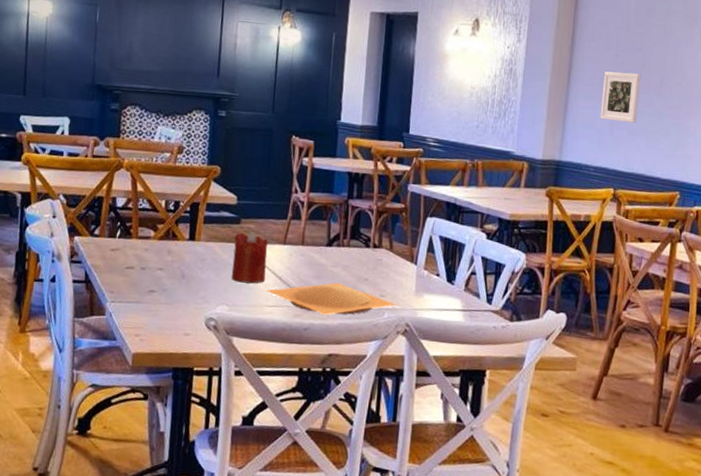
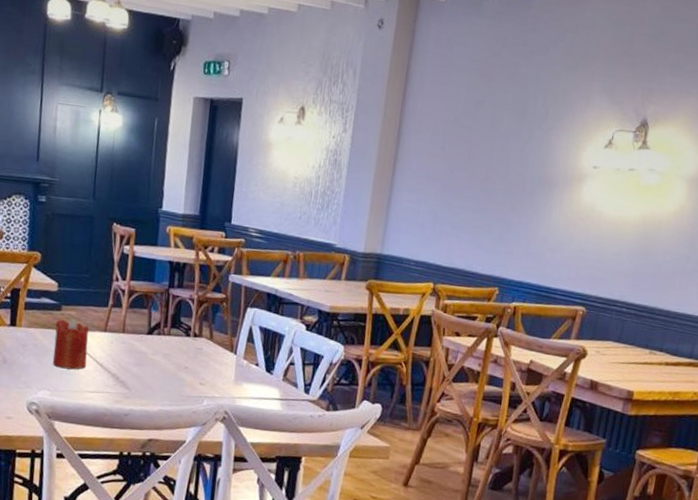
plate: present [266,282,398,315] -> none [87,370,217,402]
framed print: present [600,71,641,123] -> none [423,164,467,218]

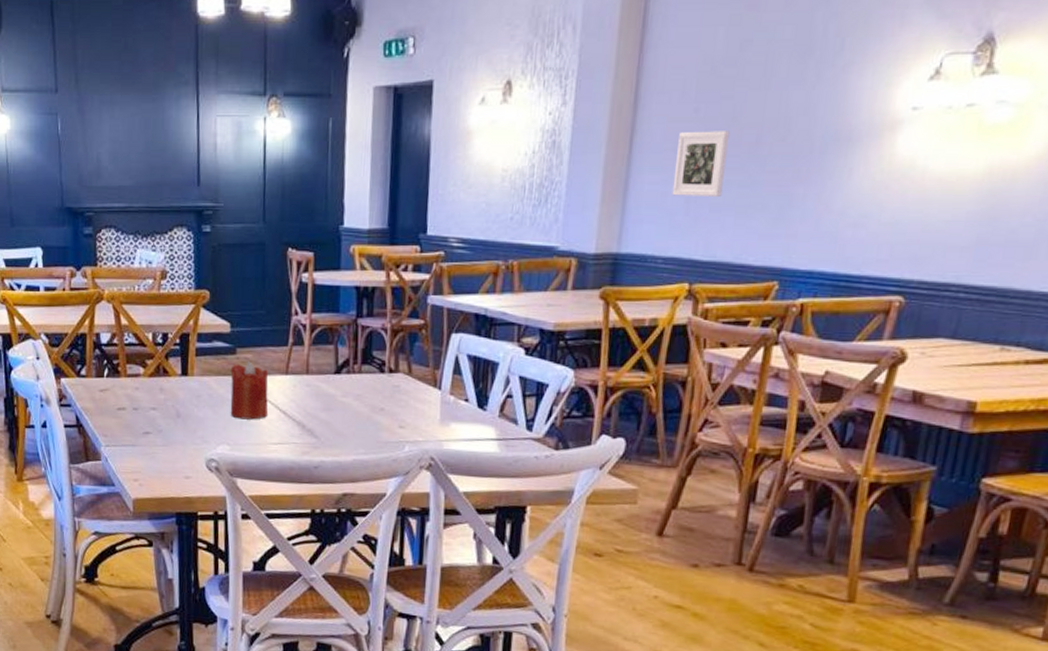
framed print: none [423,164,467,218] -> present [672,131,730,197]

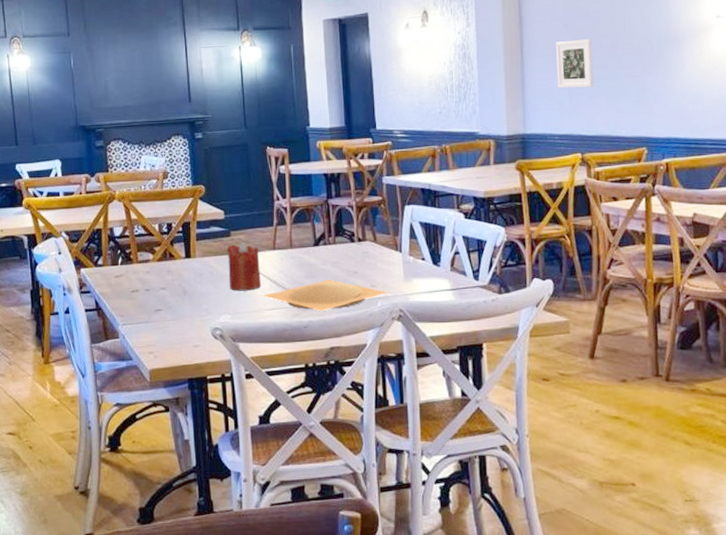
plate: none [269,414,420,451] -> present [263,279,389,311]

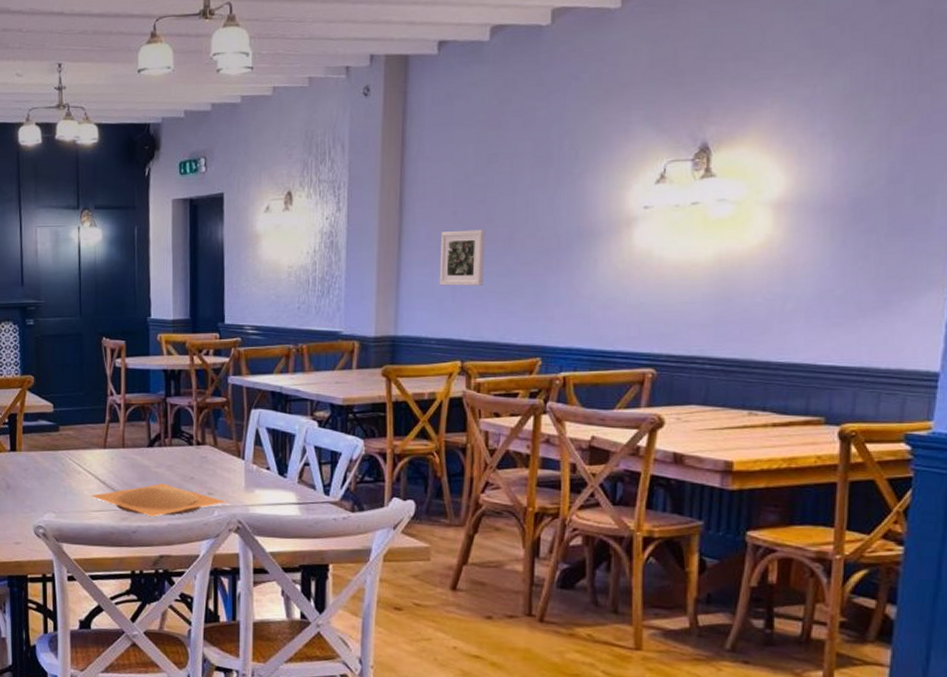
candle: present [227,242,261,291] -> none [54,437,89,490]

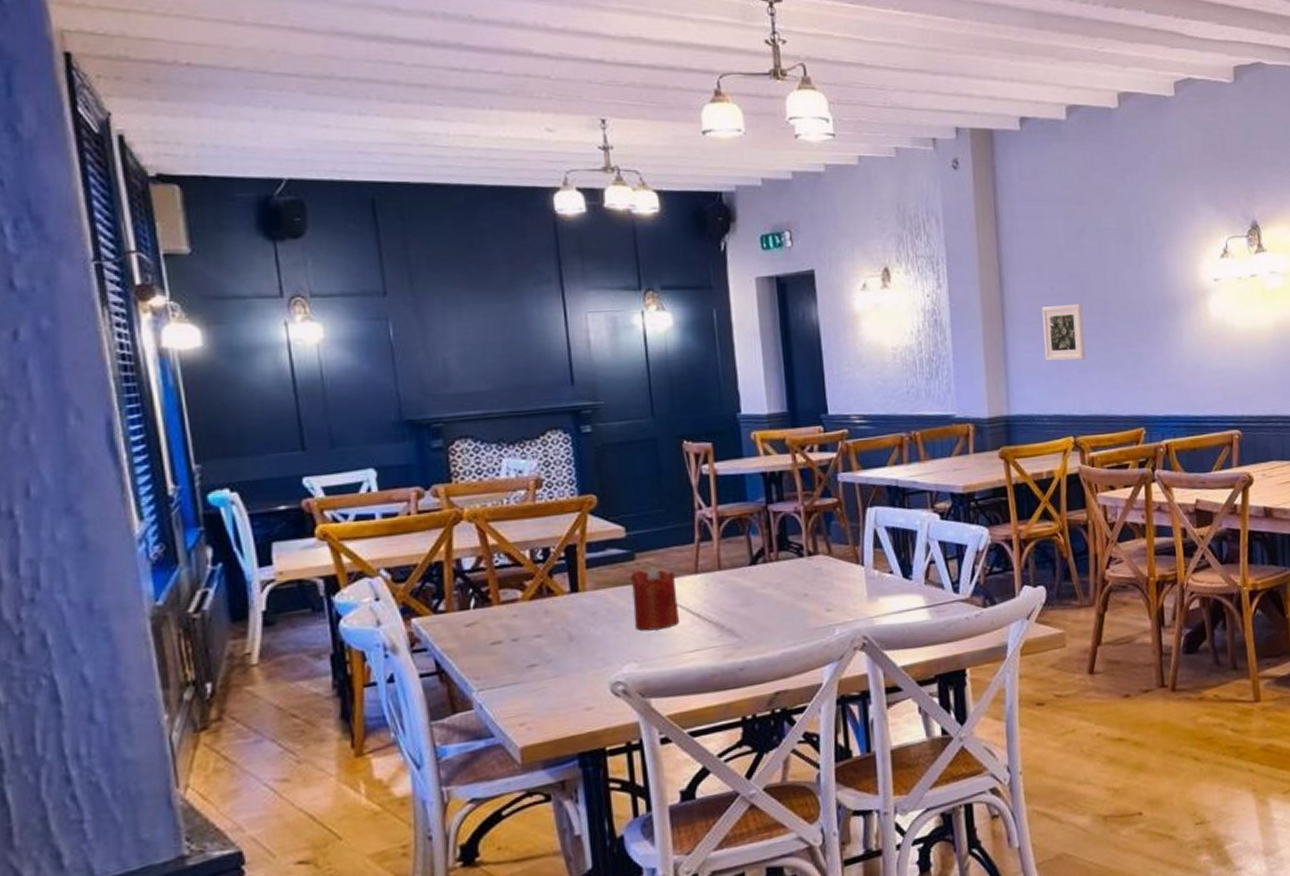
candle: none [54,437,89,490] -> present [630,566,679,631]
plate: present [91,483,228,516] -> none [683,605,850,647]

